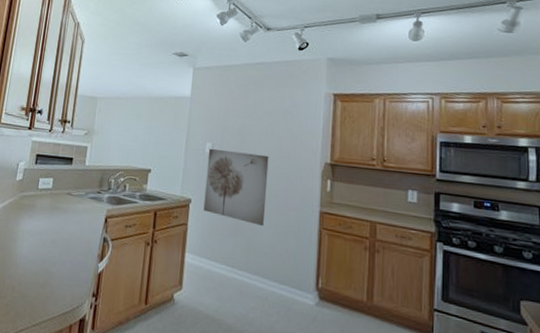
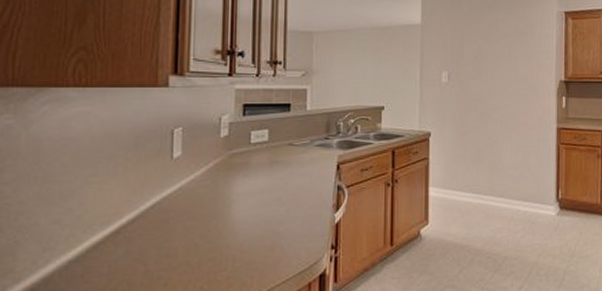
wall art: present [203,148,269,227] -> none [444,77,507,150]

